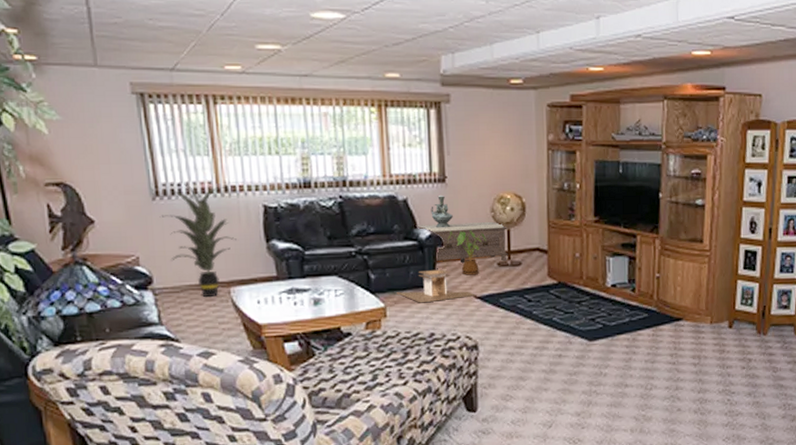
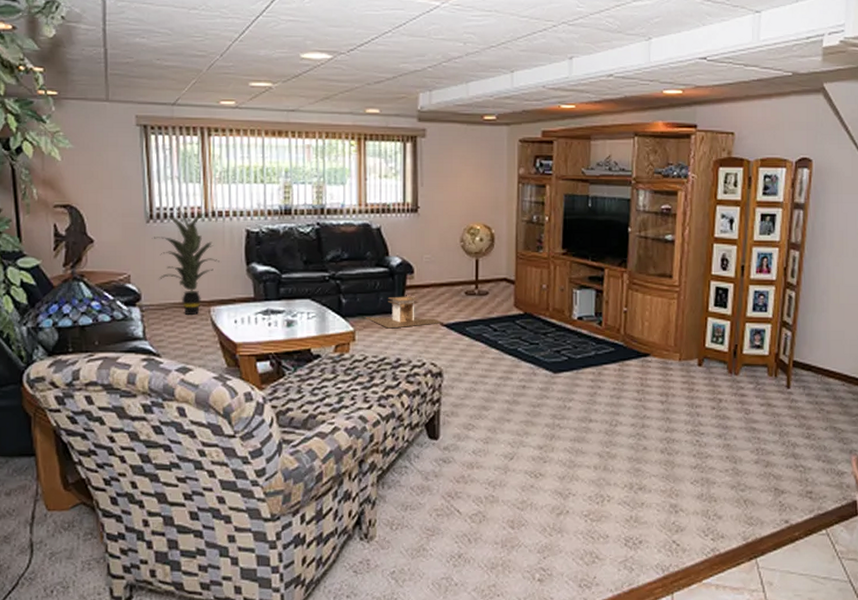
bench: present [415,221,508,264] -> none [387,251,476,291]
decorative urn: present [431,194,453,228] -> none [402,224,423,256]
house plant: present [448,230,486,275] -> none [418,259,455,303]

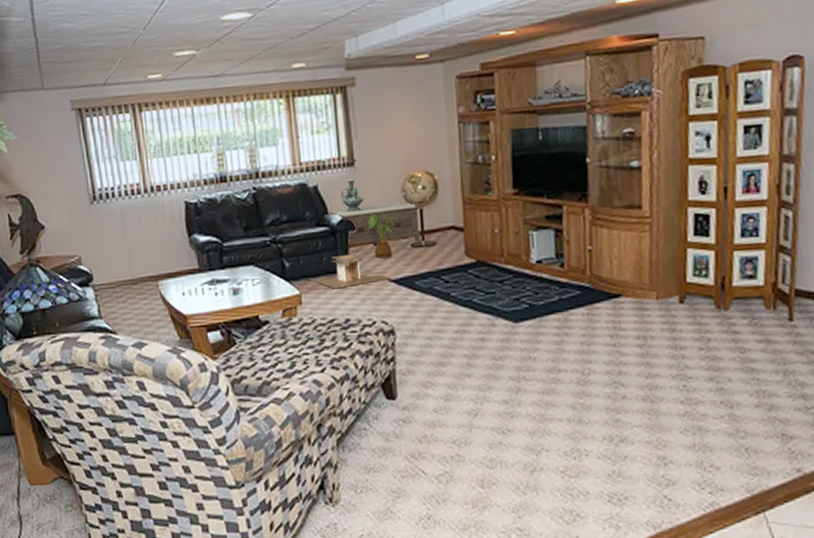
indoor plant: present [152,206,219,316] -> none [97,185,162,292]
bench: none [387,251,476,291] -> present [327,201,422,247]
decorative urn: none [402,224,423,256] -> present [341,178,363,213]
house plant: none [418,259,455,303] -> present [359,212,398,259]

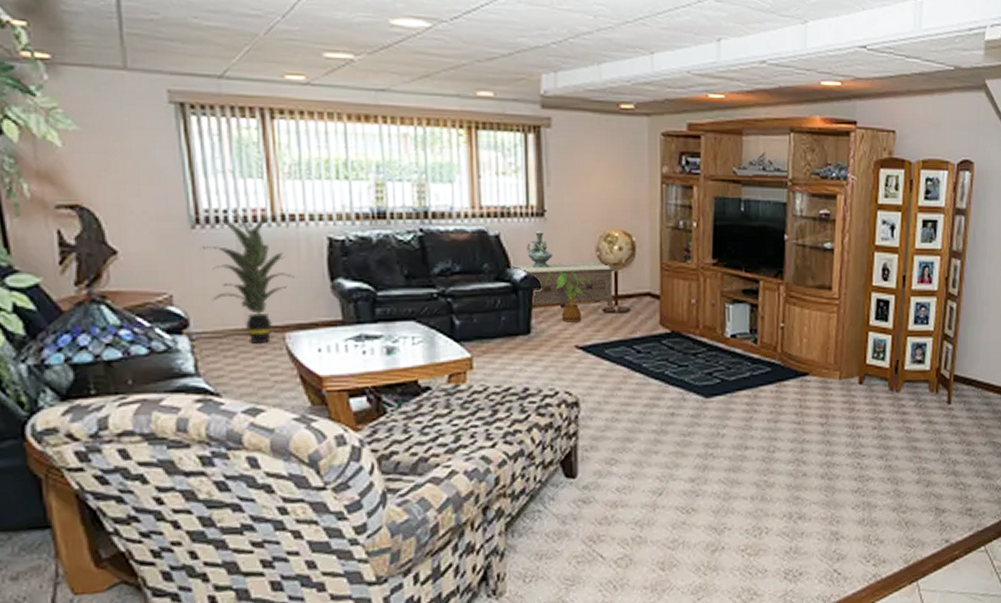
indoor plant: none [97,185,162,292] -> present [199,208,294,345]
side table: present [311,253,391,289] -> none [485,315,578,354]

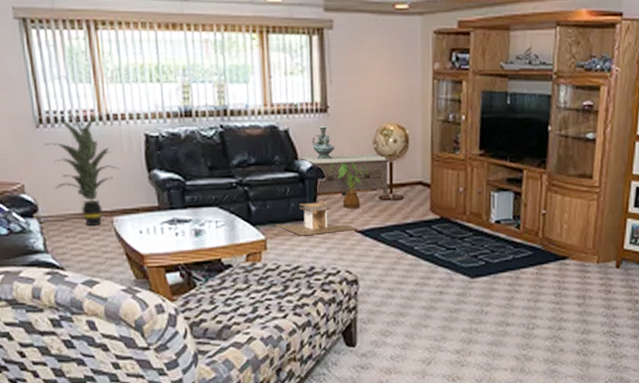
side table: none [485,315,578,354] -> present [277,202,357,236]

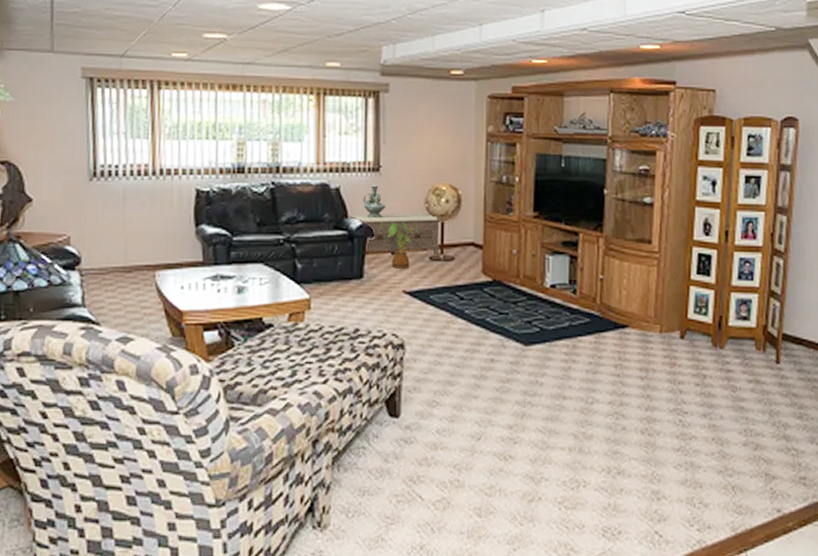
indoor plant: present [43,109,119,227] -> none [94,163,167,281]
side table: present [277,202,357,236] -> none [323,261,406,296]

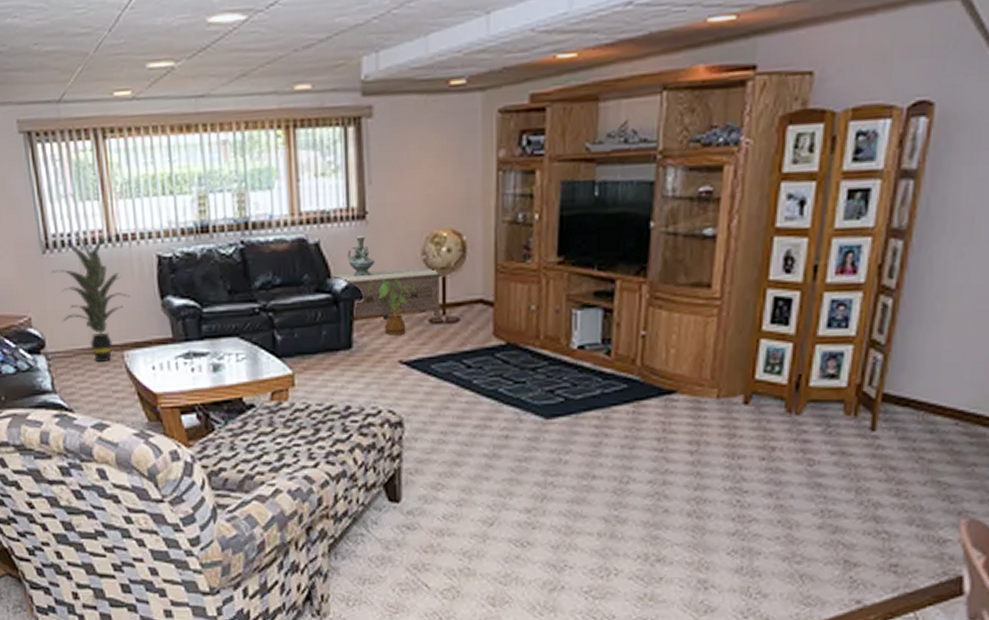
indoor plant: none [94,163,167,281] -> present [50,231,129,363]

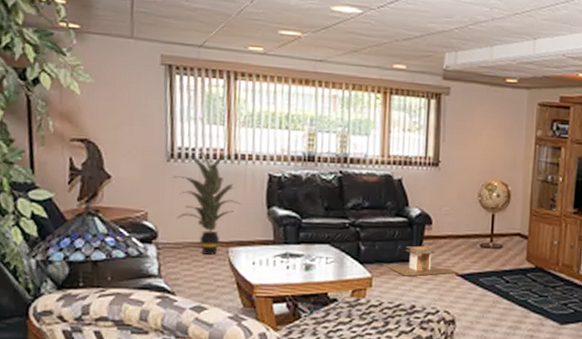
side table: none [306,328,402,370] -> present [383,245,458,277]
bench: present [329,266,443,321] -> none [407,203,492,243]
decorative urn: present [347,235,374,277] -> none [422,177,443,208]
house plant: present [368,278,415,335] -> none [436,211,472,254]

